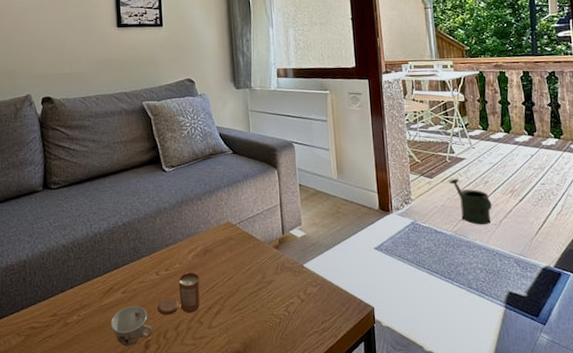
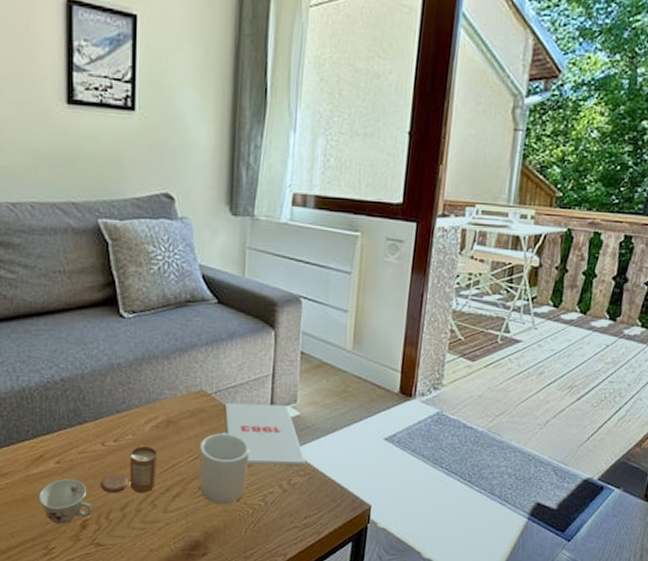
mug: none [231,254,271,318] -> present [198,432,250,505]
magazine: none [247,228,316,280] -> present [225,403,307,466]
watering can: present [449,179,492,225] -> none [494,365,542,423]

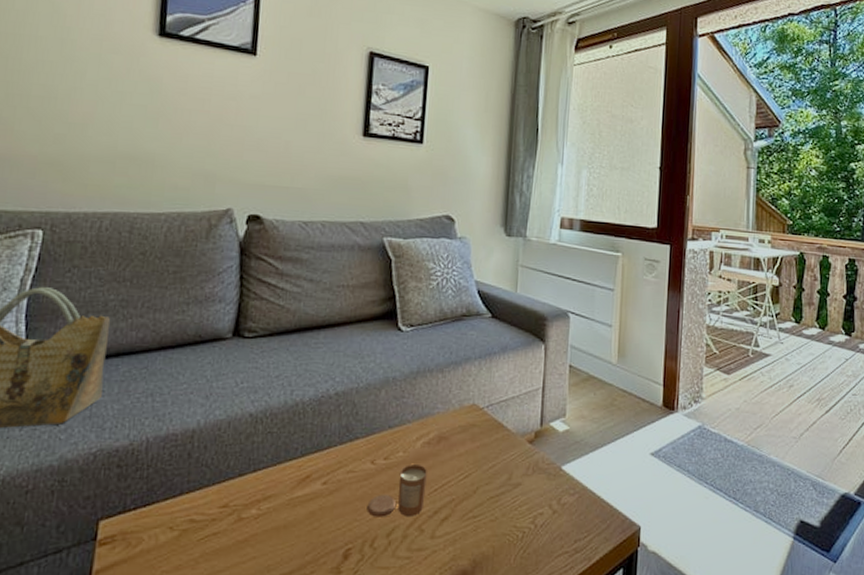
teacup: present [38,479,93,524] -> none [300,502,357,554]
mug: present [198,432,250,505] -> none [468,448,520,529]
magazine: present [225,403,307,466] -> none [496,418,576,484]

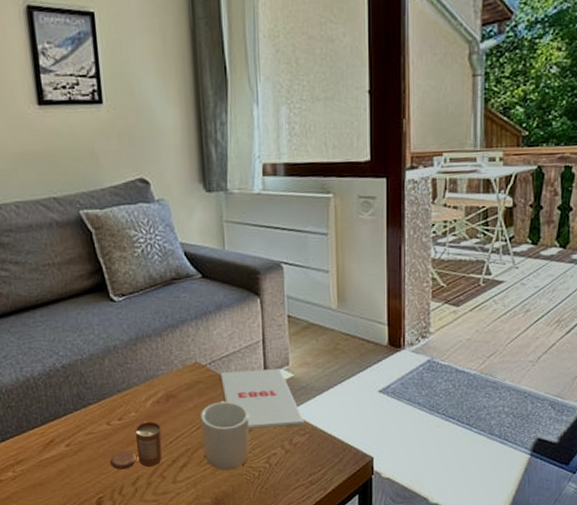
mug: none [468,448,520,529] -> present [200,400,250,471]
magazine: none [496,418,576,484] -> present [221,369,305,429]

